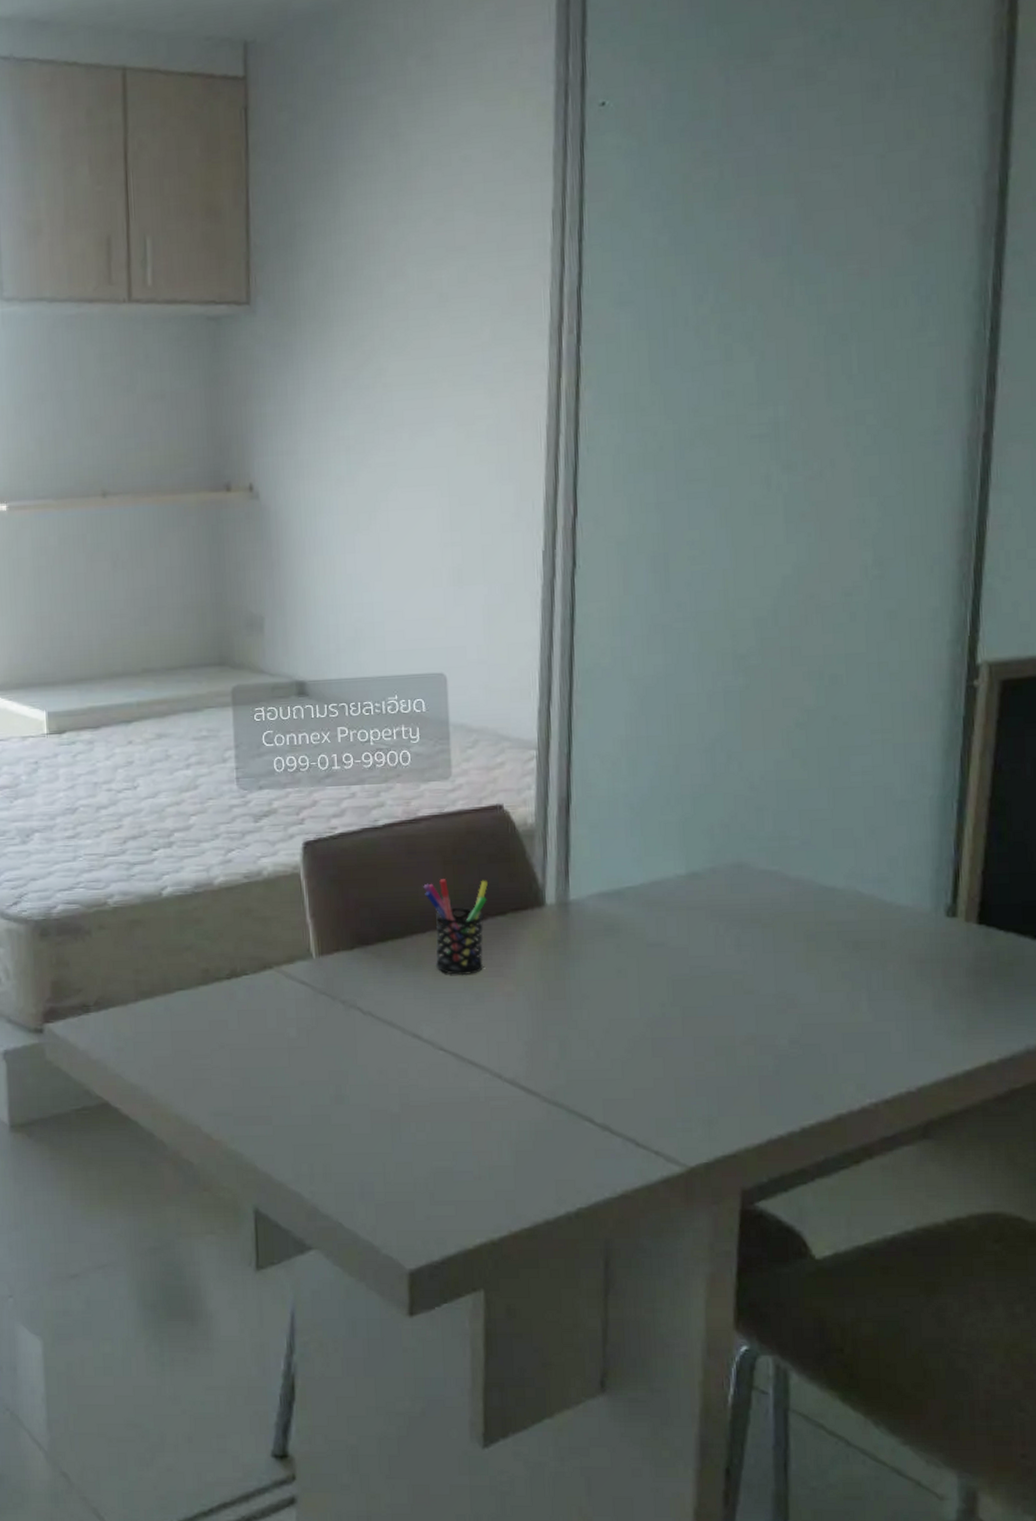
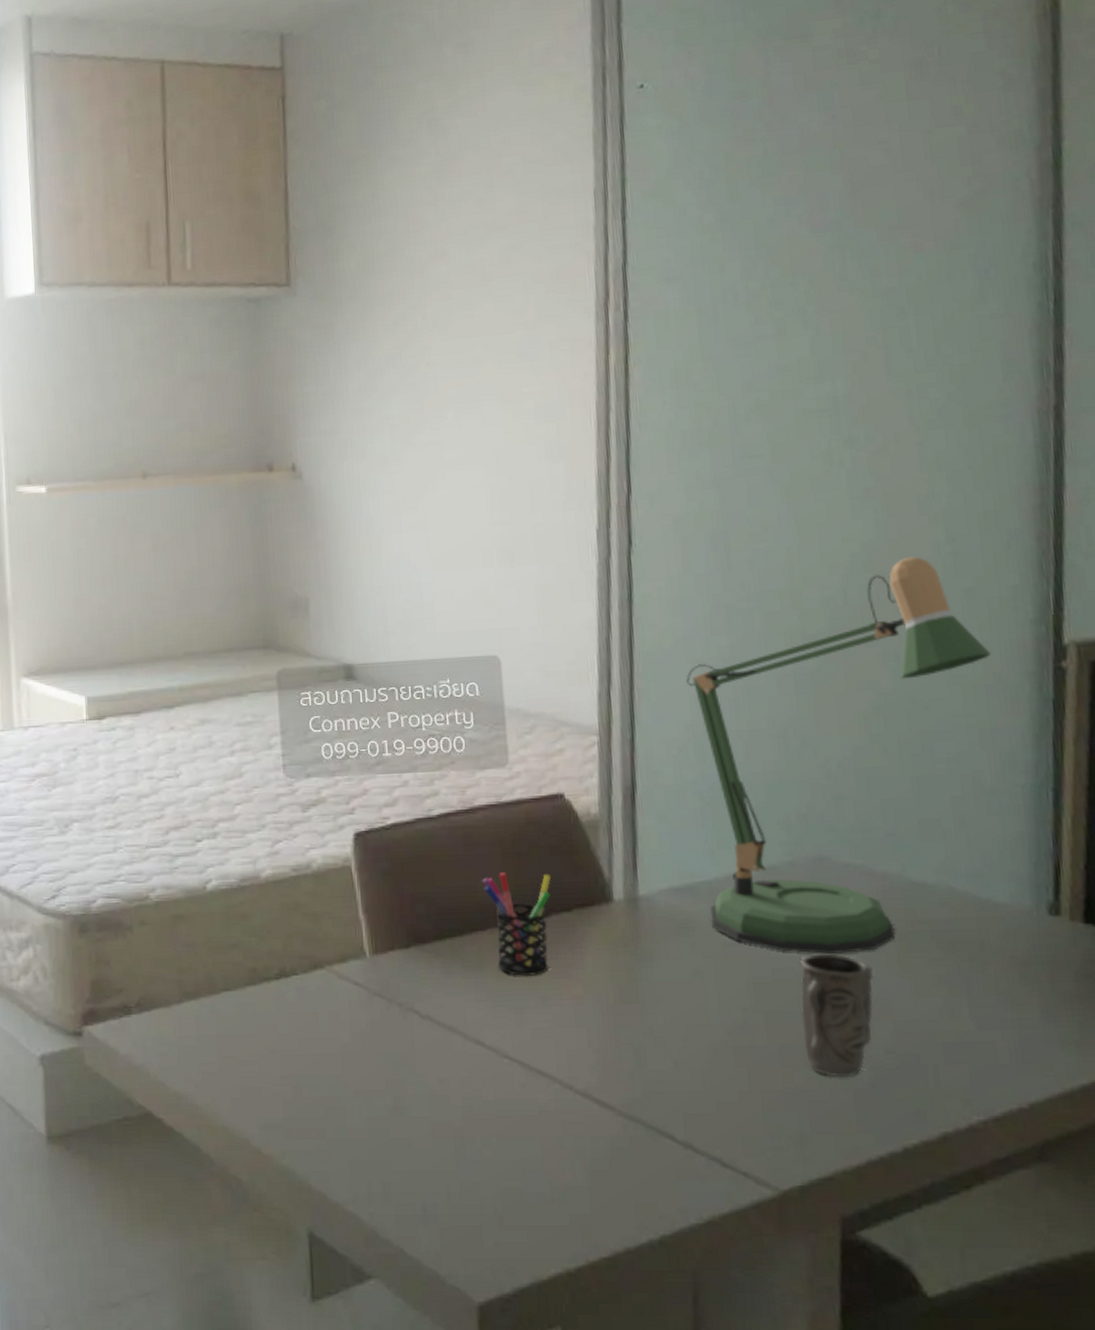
desk lamp: none [622,579,910,954] -> present [686,556,992,955]
mug: none [714,953,783,1064] -> present [800,954,873,1076]

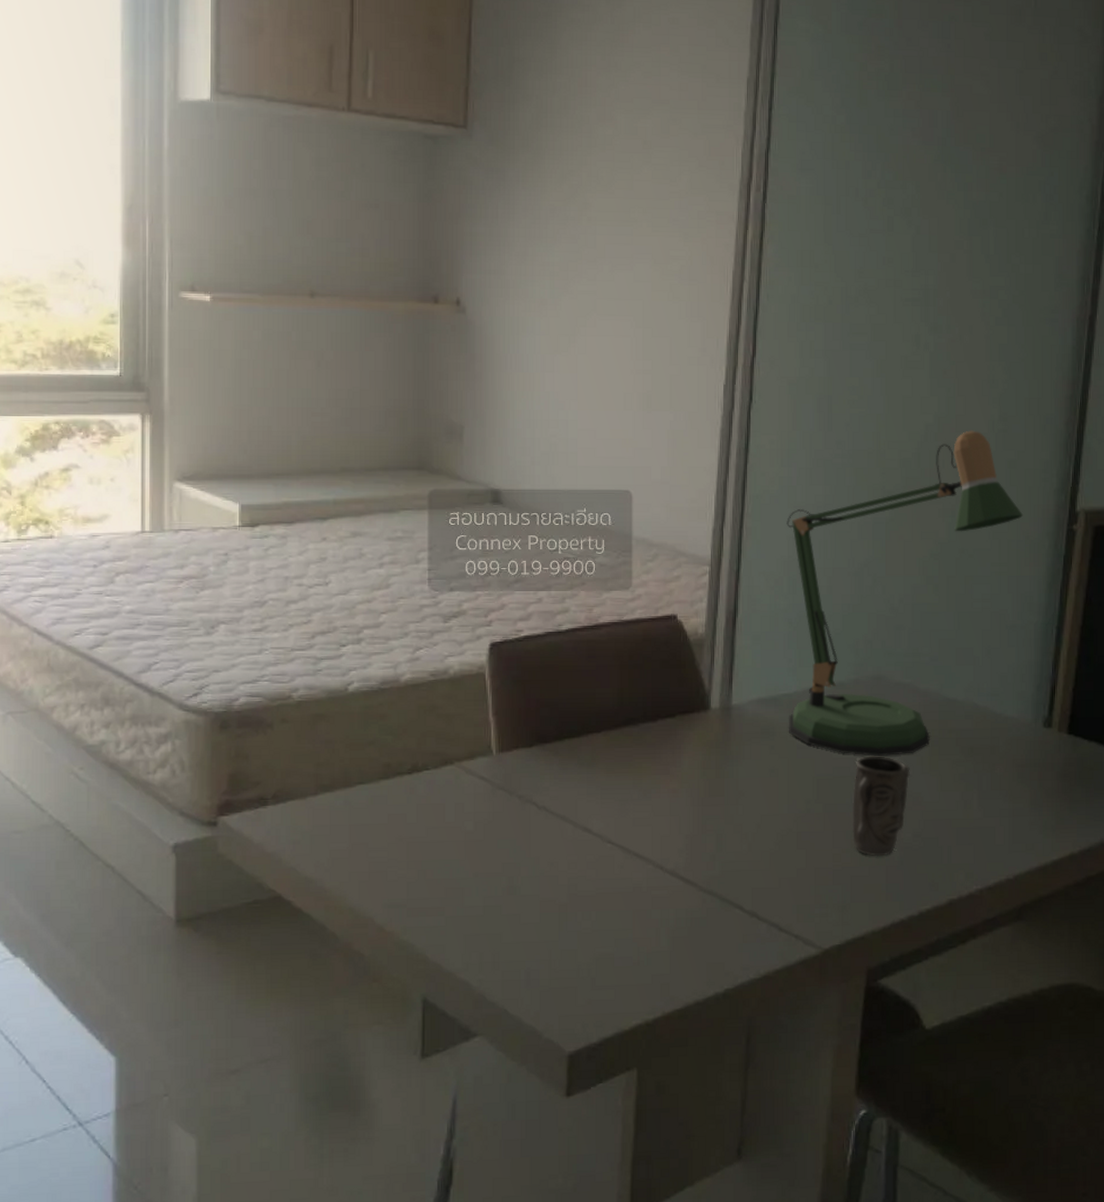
pen holder: present [482,872,551,977] -> none [601,682,659,773]

